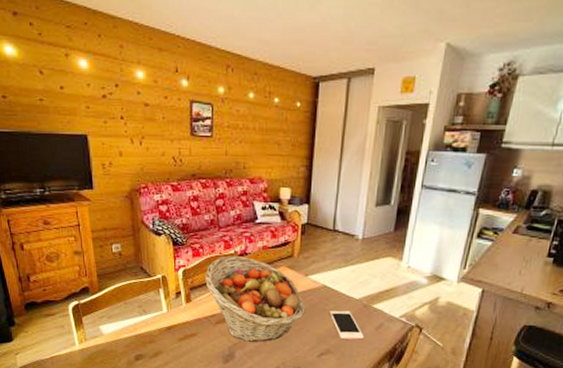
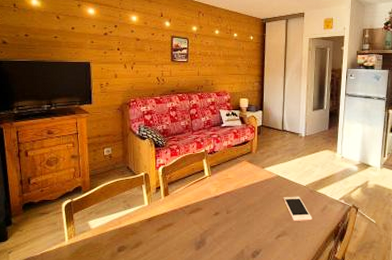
fruit basket: present [205,256,304,342] -> none [181,154,263,228]

